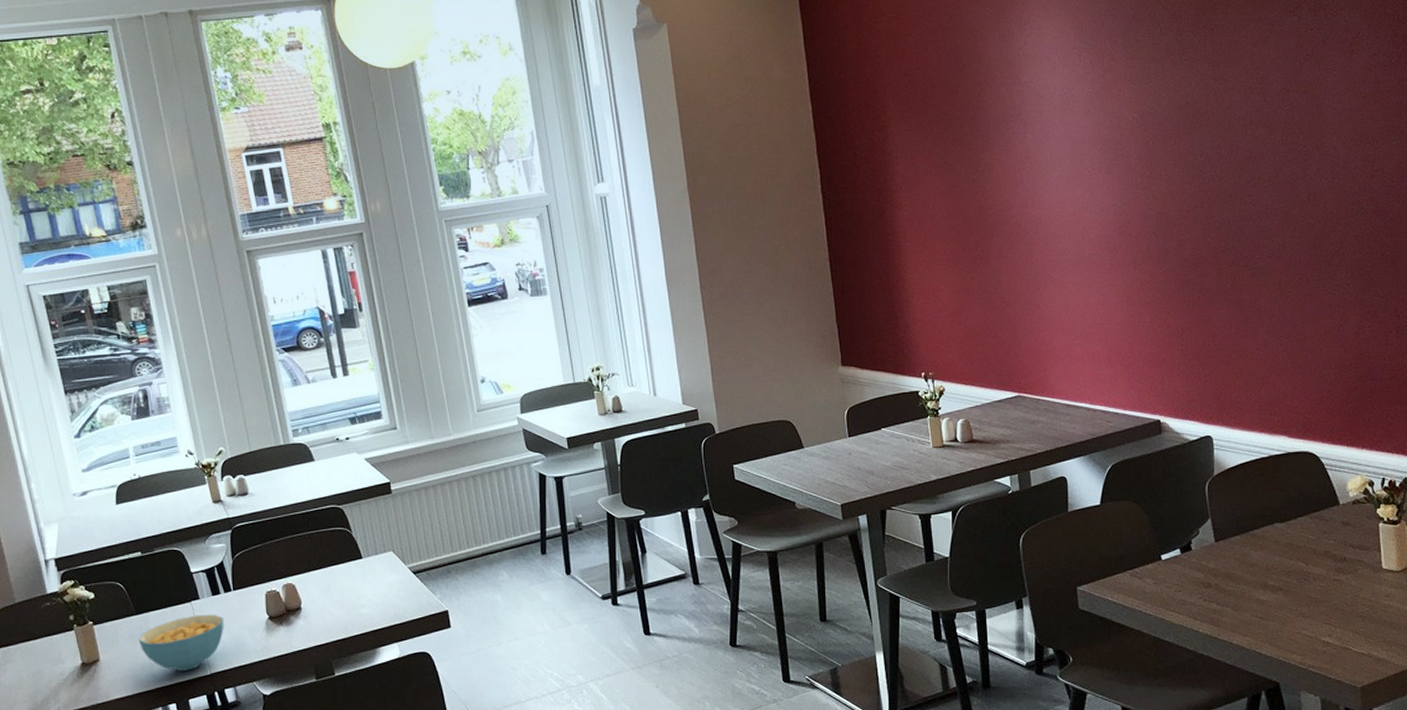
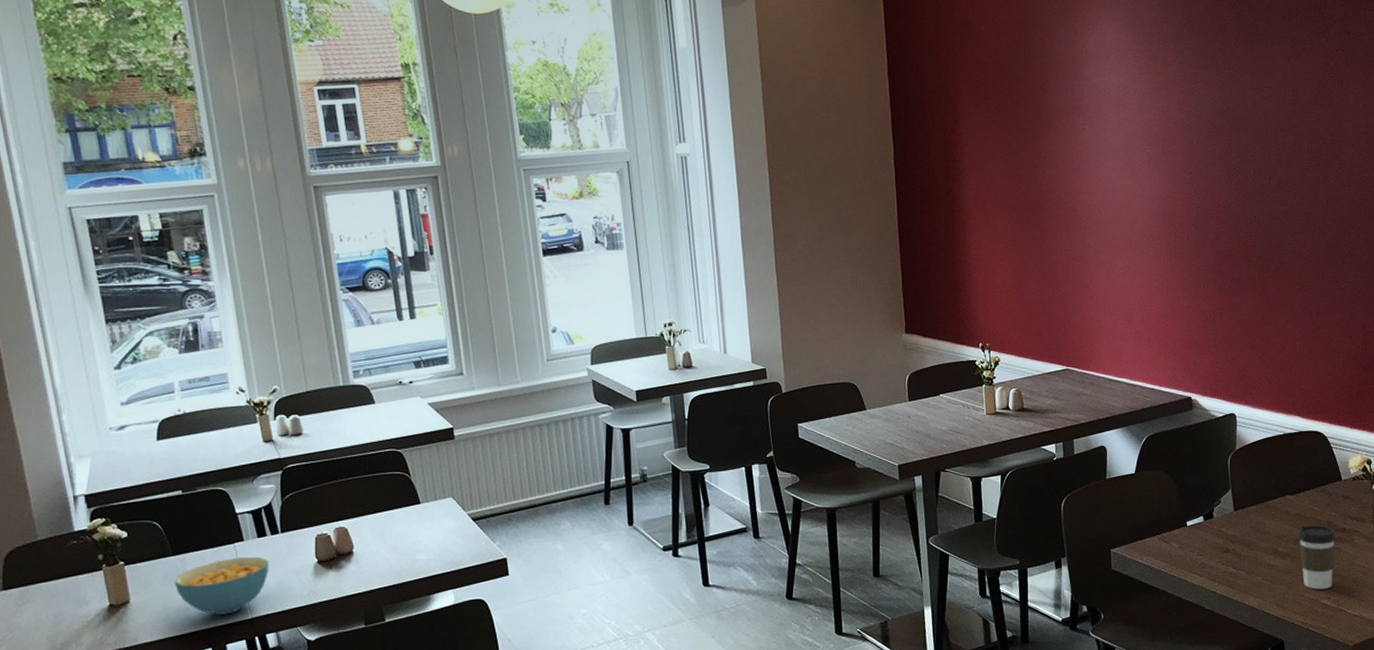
coffee cup: none [1290,555,1336,626] -> present [1298,525,1336,590]

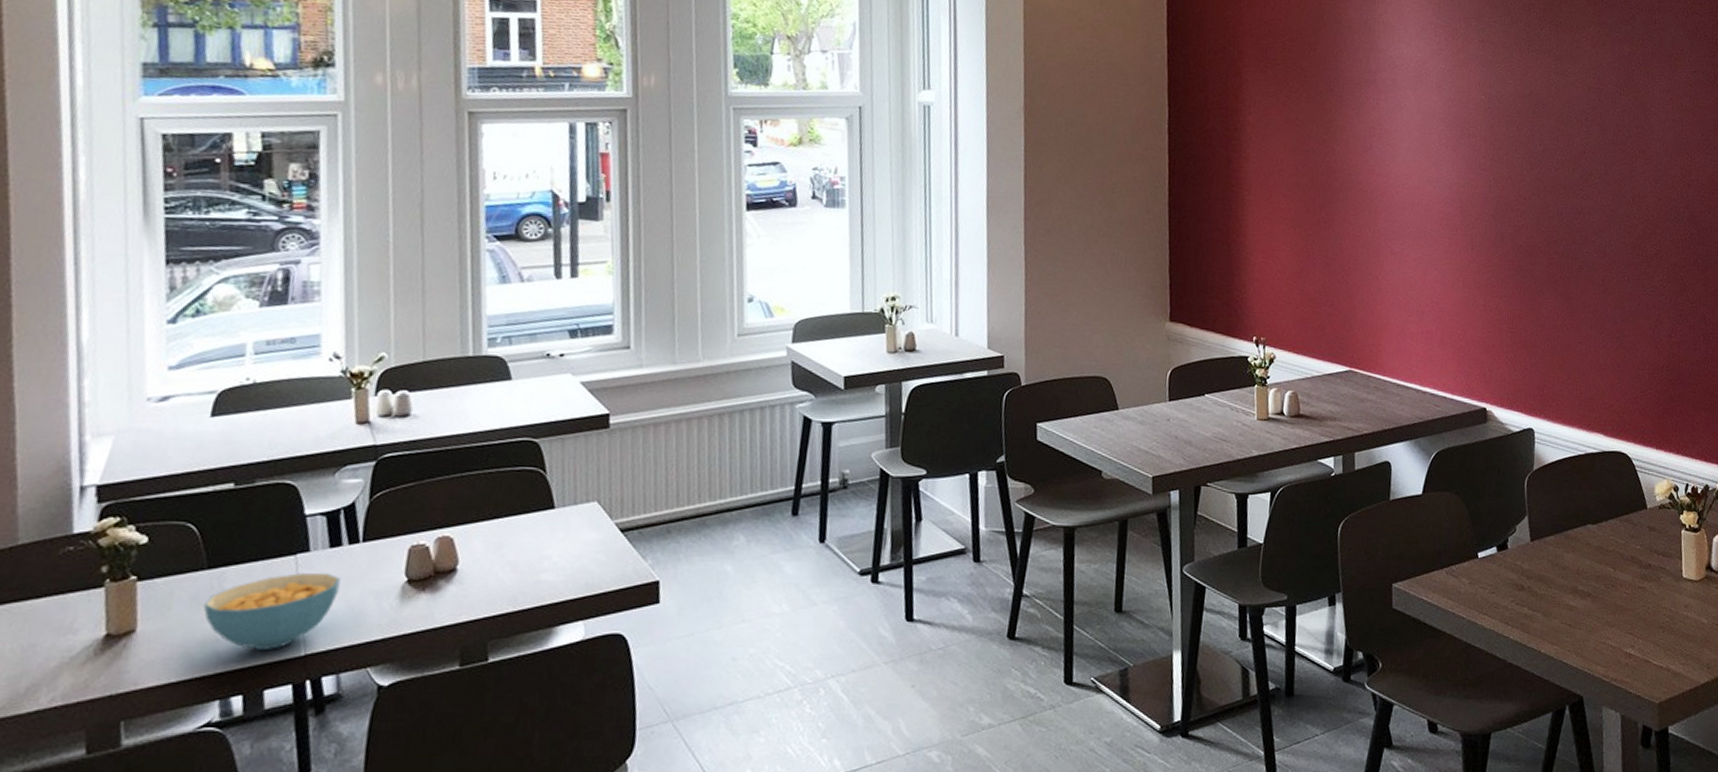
coffee cup: present [1298,525,1336,590] -> none [1599,559,1641,636]

